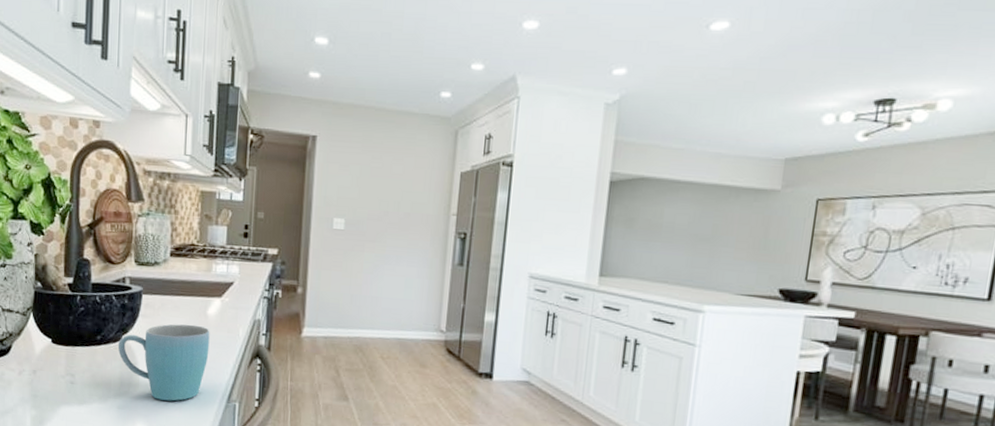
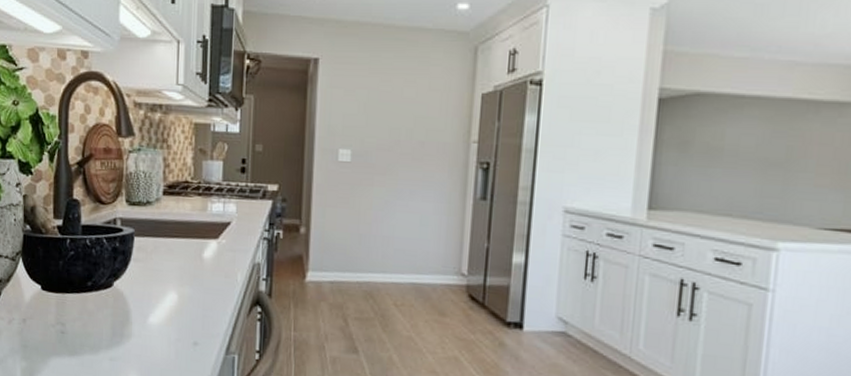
mug: present [117,324,210,401] -> none [109,268,206,353]

